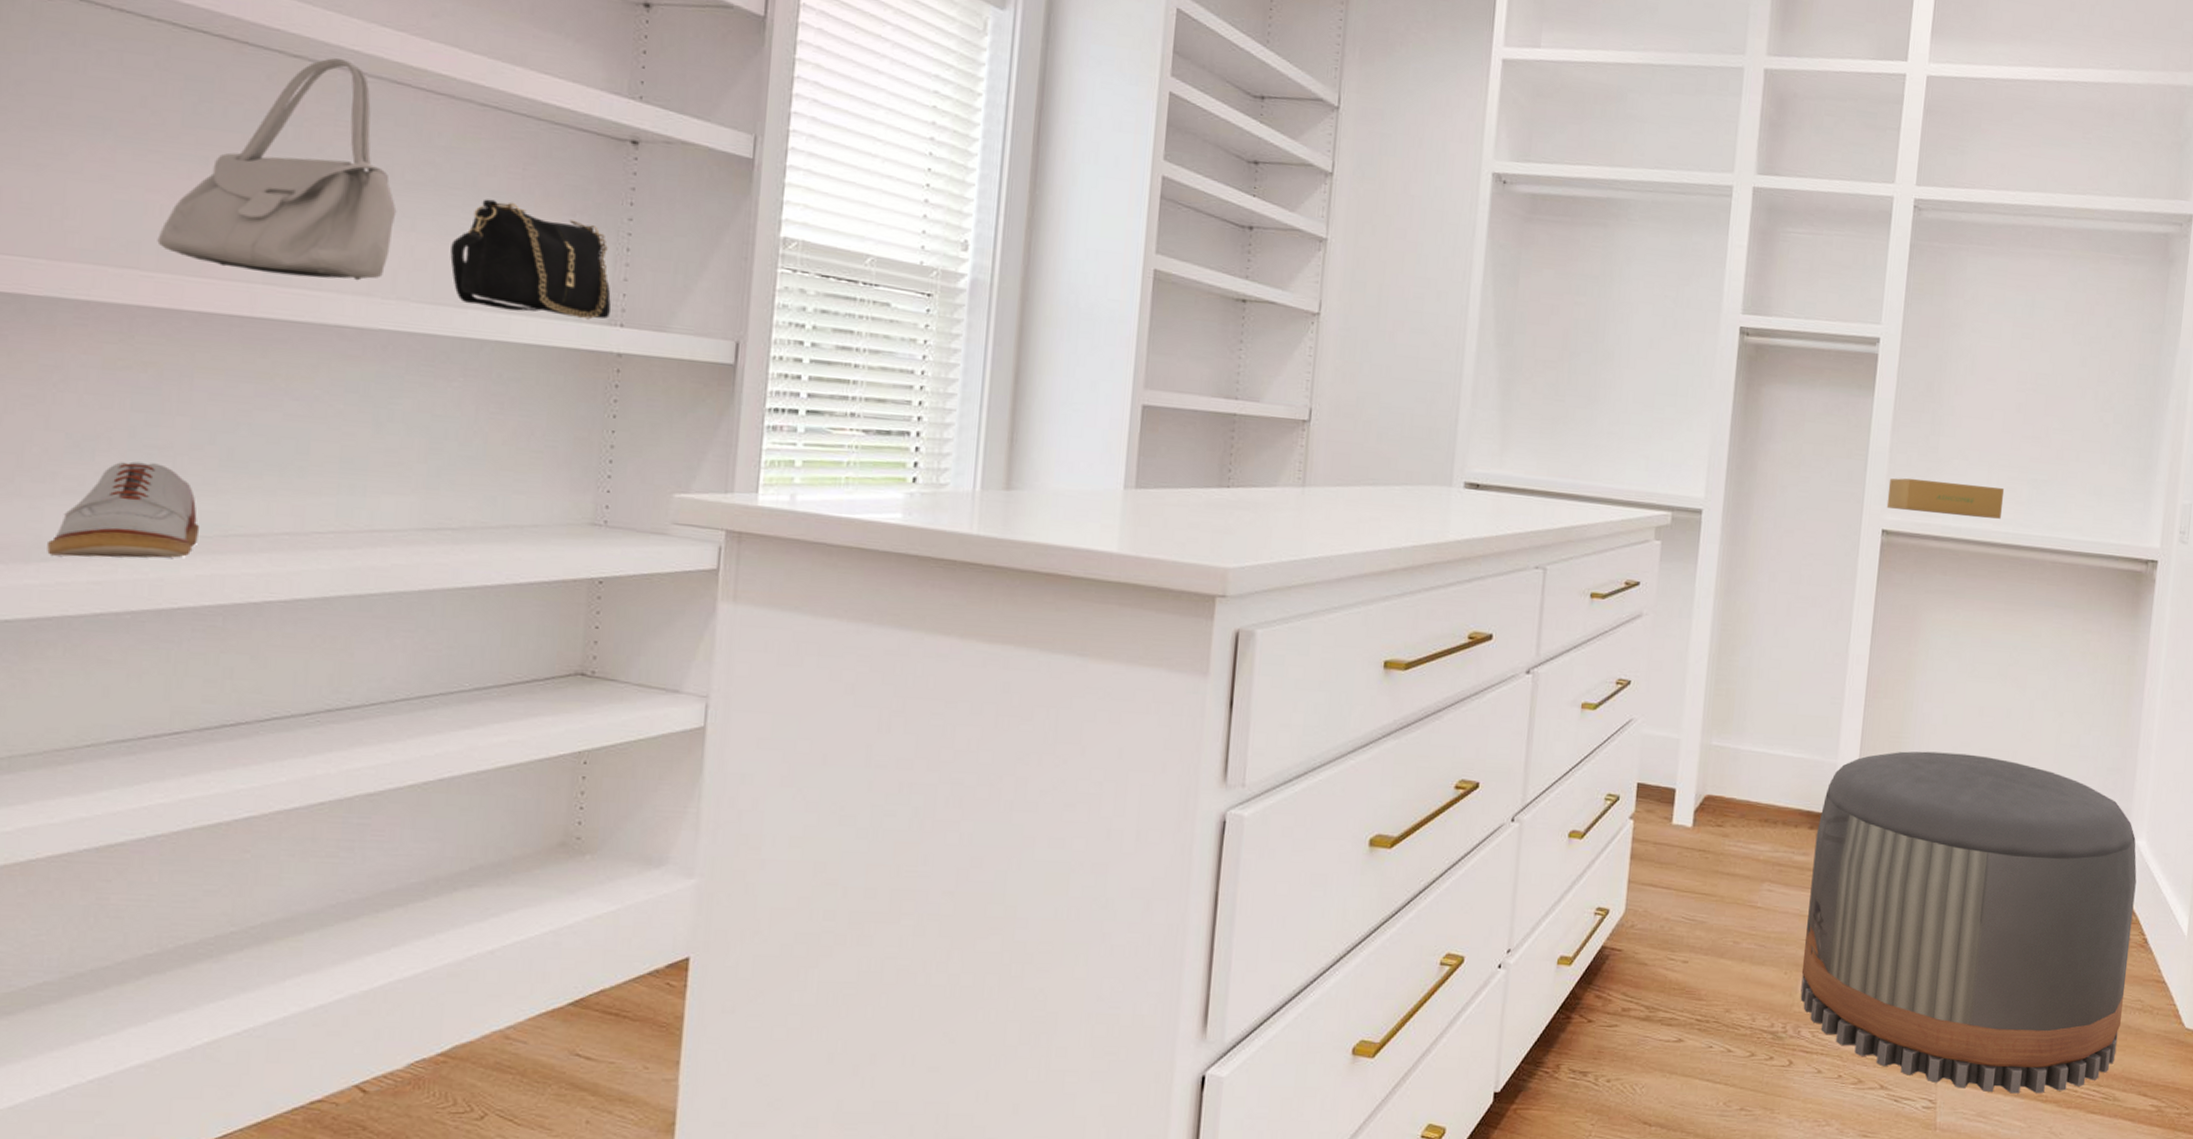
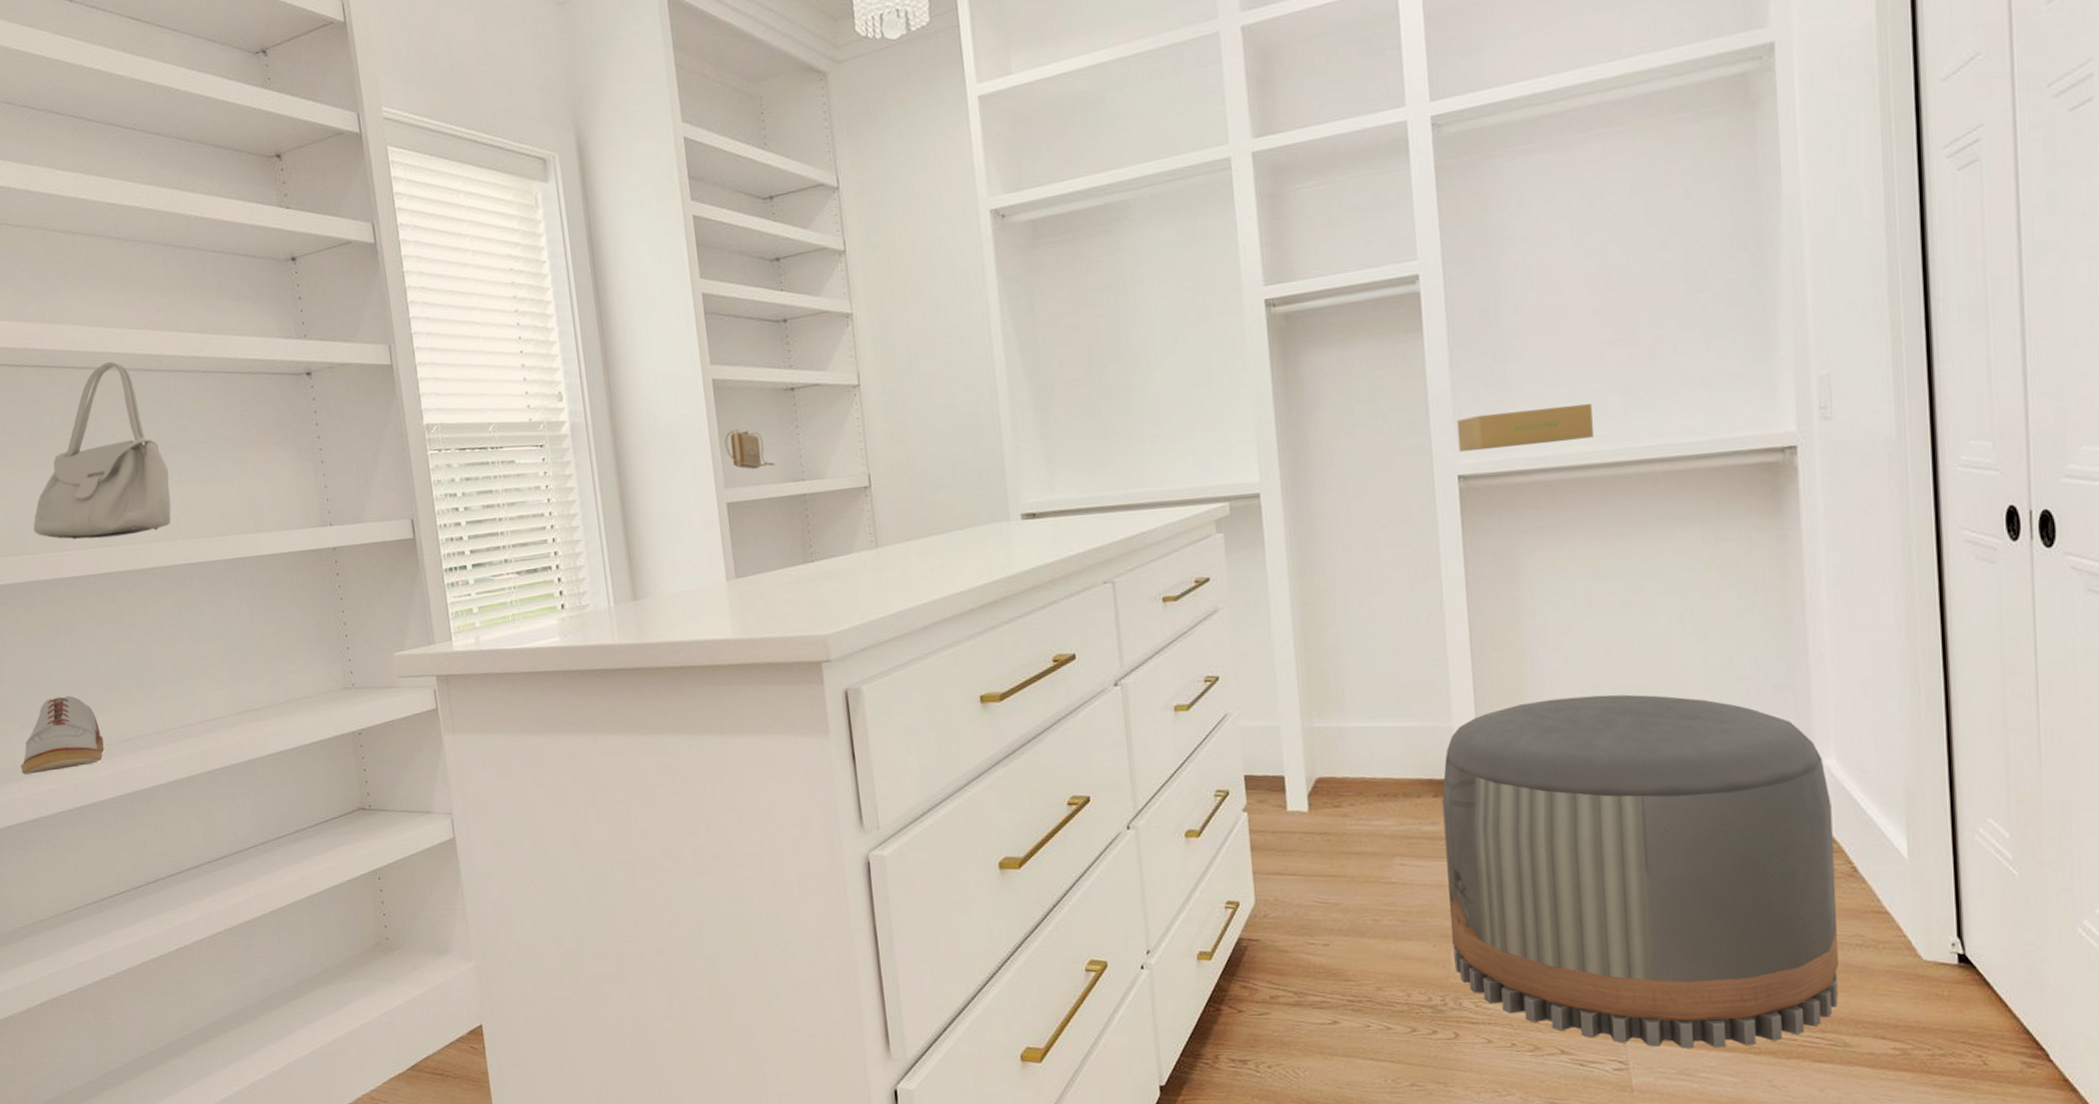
handbag: present [450,199,612,320] -> none [207,444,322,532]
handbag: none [1153,328,1208,378] -> present [724,429,776,469]

